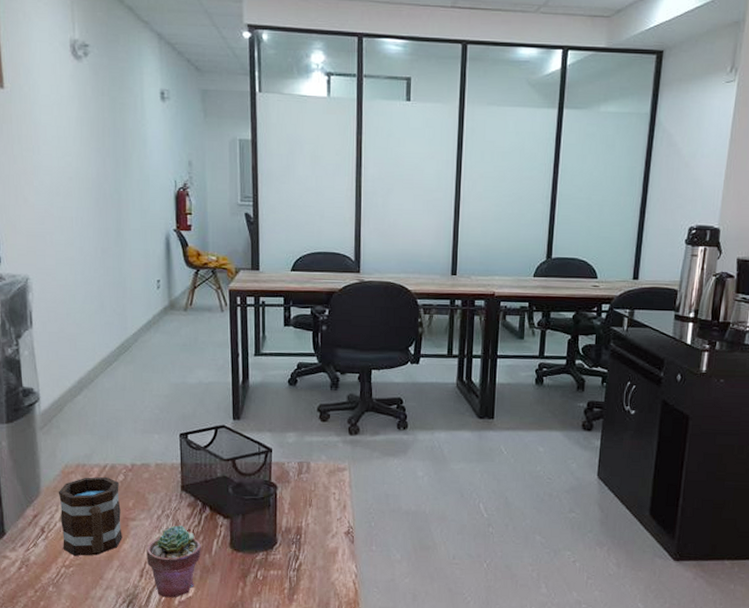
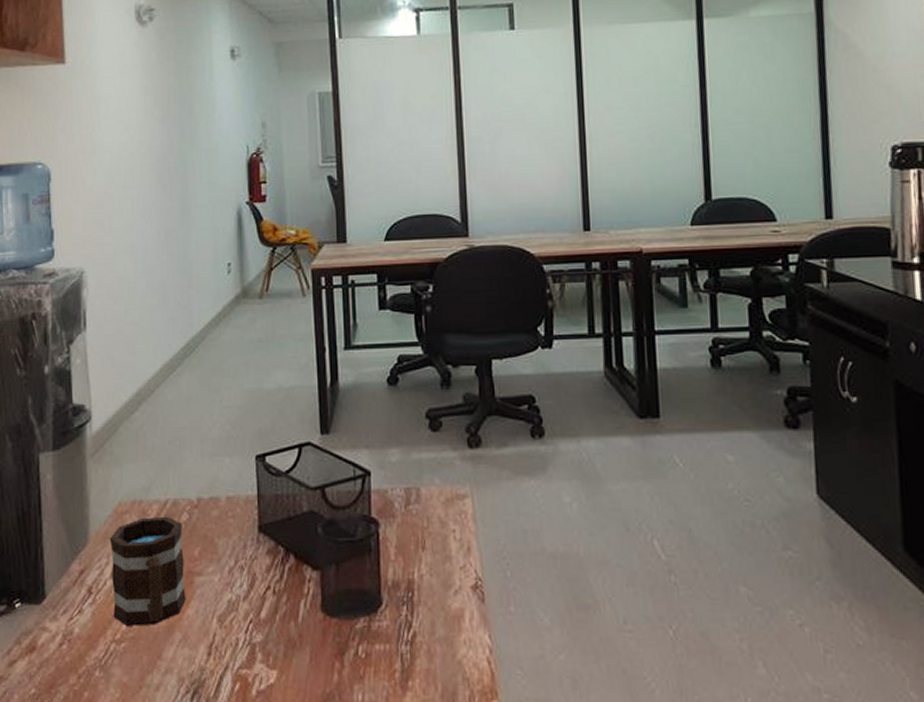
potted succulent: present [146,525,201,598] -> none [215,581,284,686]

